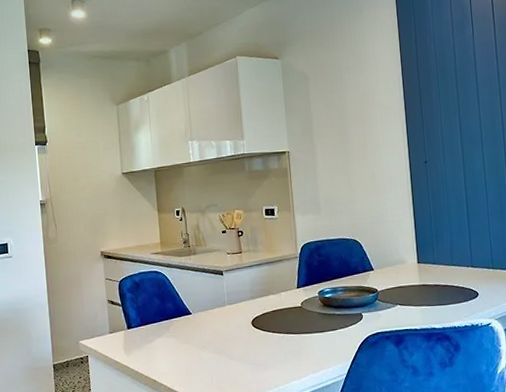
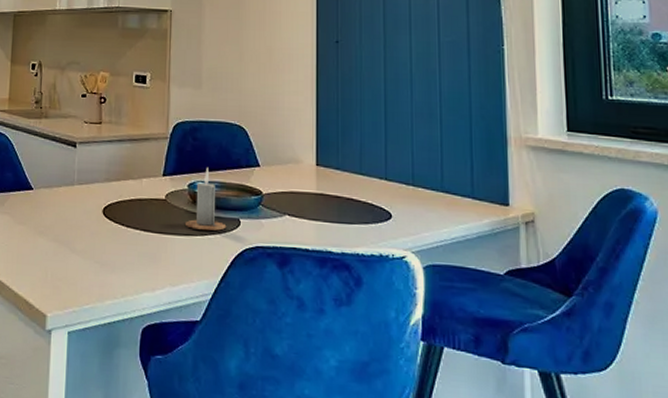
candle: none [318,277,352,327] -> present [184,168,227,231]

